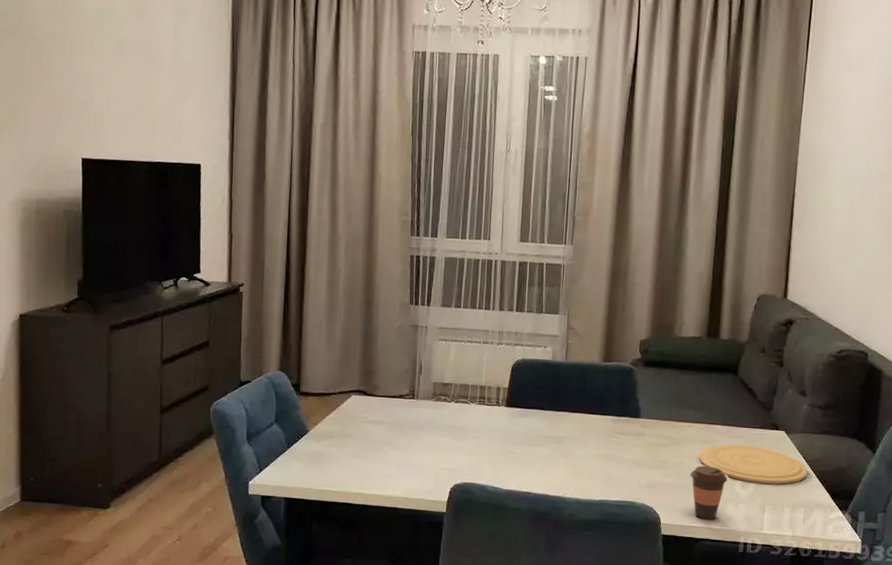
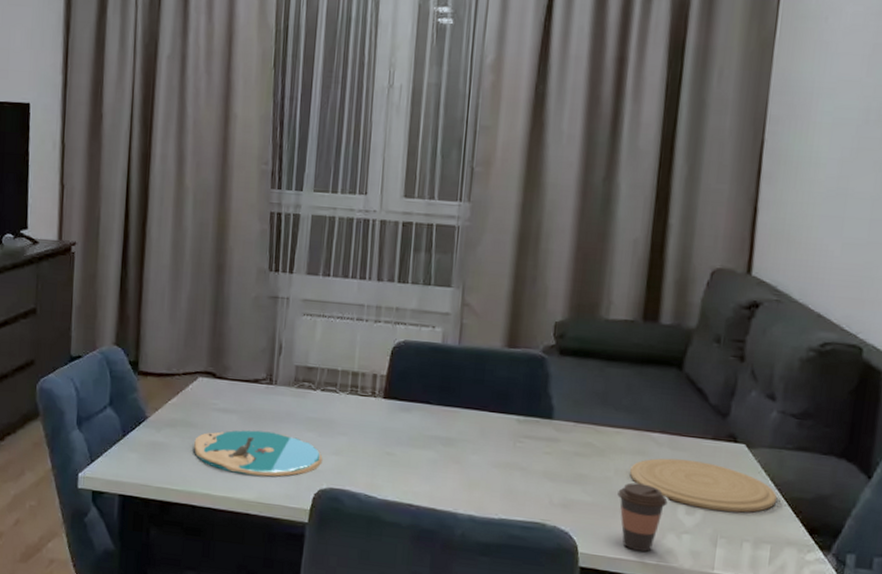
plate: none [349,437,457,476] -> present [194,430,323,477]

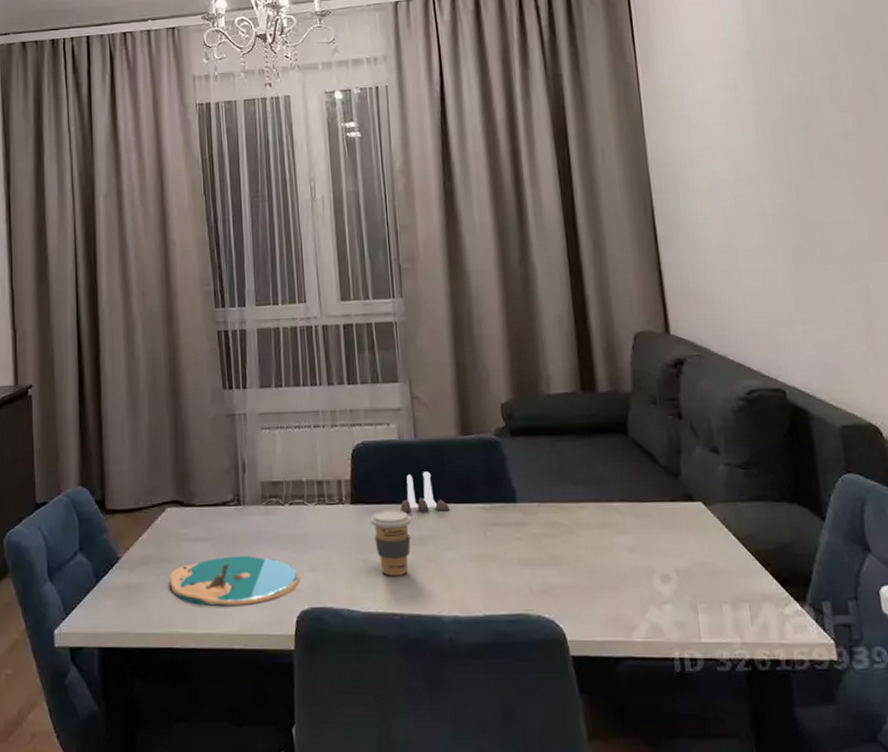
coffee cup: none [400,408,443,471] -> present [370,510,412,576]
salt and pepper shaker set: none [433,377,483,418] -> present [400,471,449,514]
coffee cup: present [618,482,668,552] -> none [593,557,642,631]
plate: present [629,458,778,513] -> none [599,526,745,575]

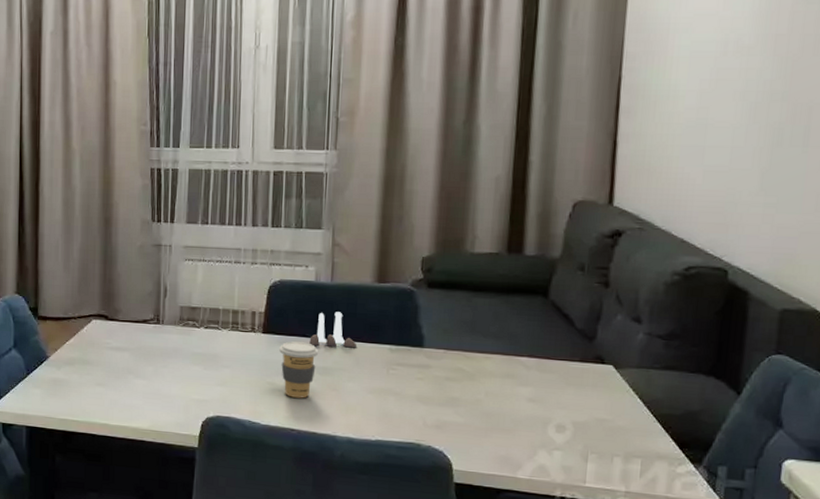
plate: present [170,556,301,607] -> none [91,365,209,407]

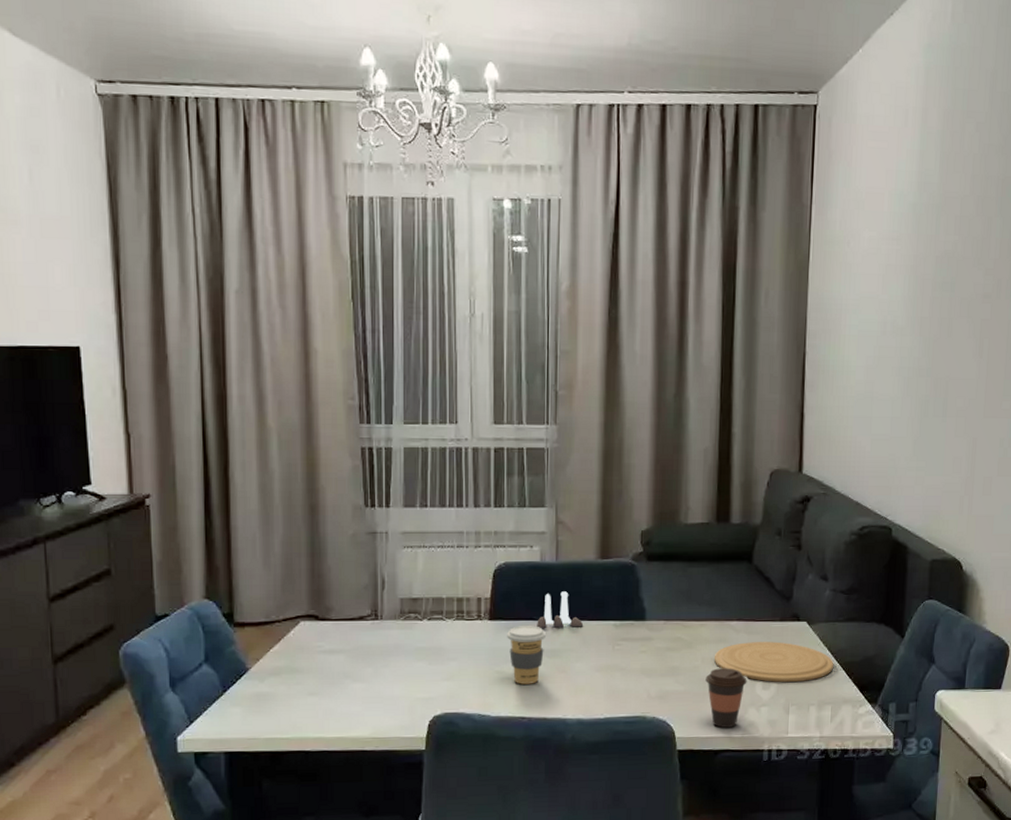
coffee cup: none [489,404,538,468] -> present [705,668,747,729]
plate: none [499,380,647,430] -> present [713,641,834,683]

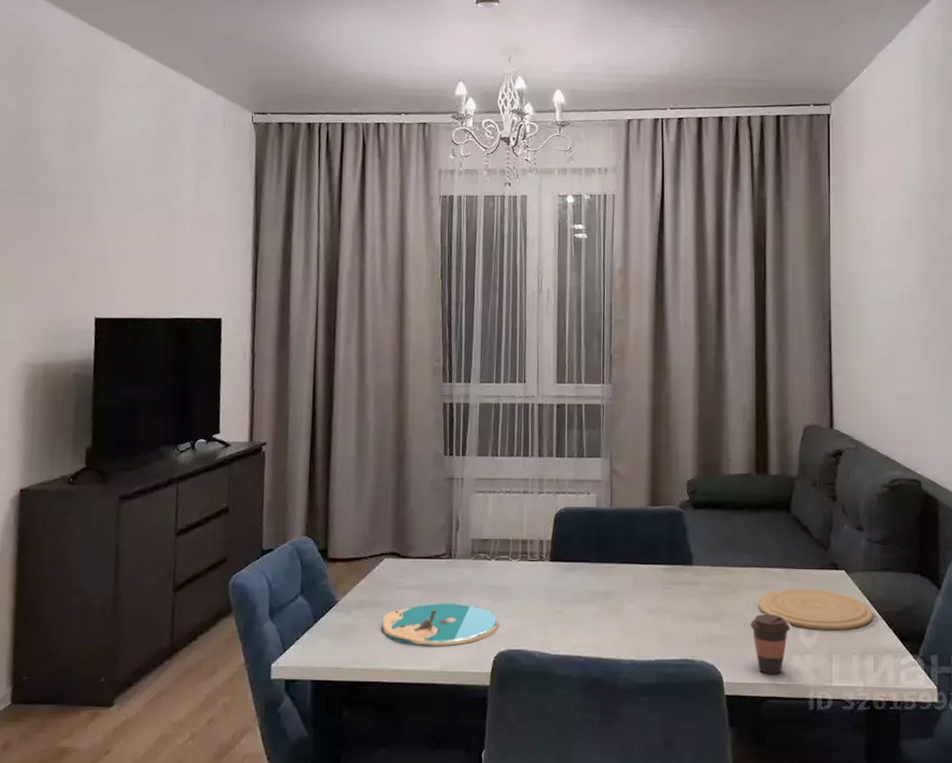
plate: none [302,667,435,713] -> present [382,603,500,647]
coffee cup: present [507,626,547,684] -> none [566,568,602,624]
salt and pepper shaker set: present [537,591,583,629] -> none [593,536,635,571]

